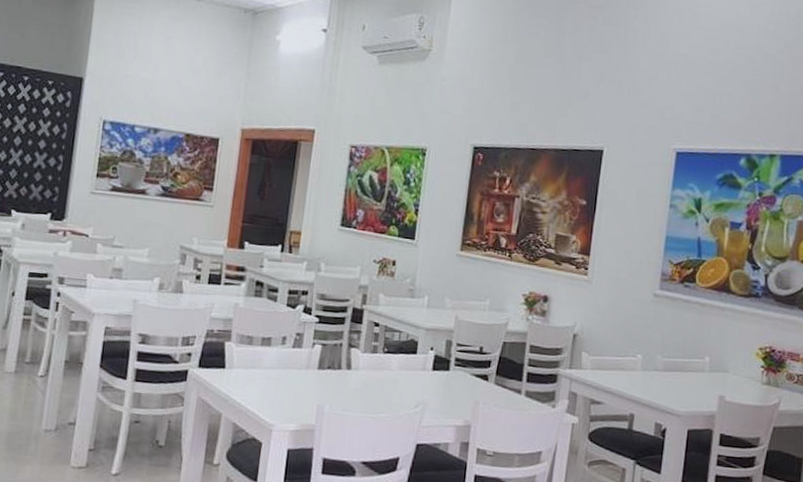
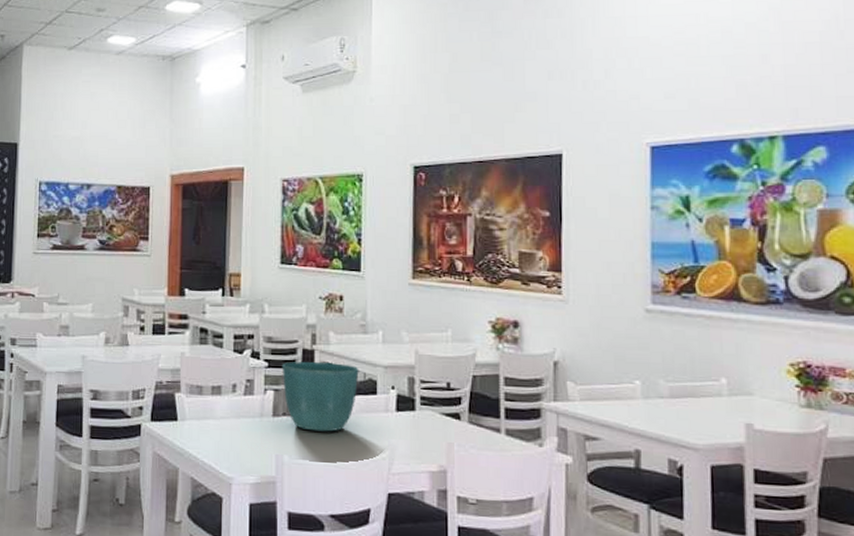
flower pot: none [331,319,403,386] -> present [282,362,359,432]

